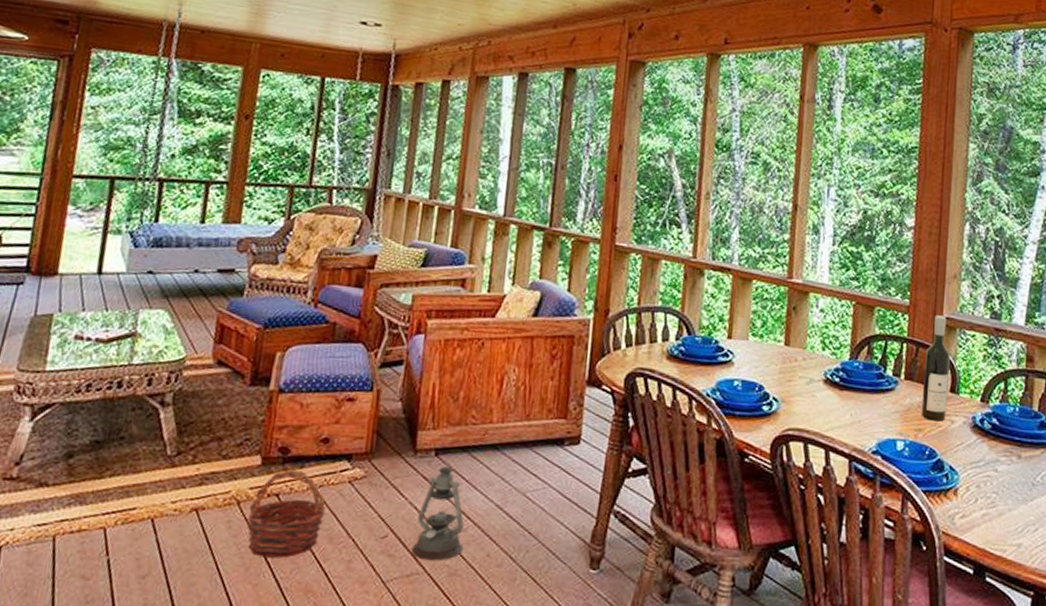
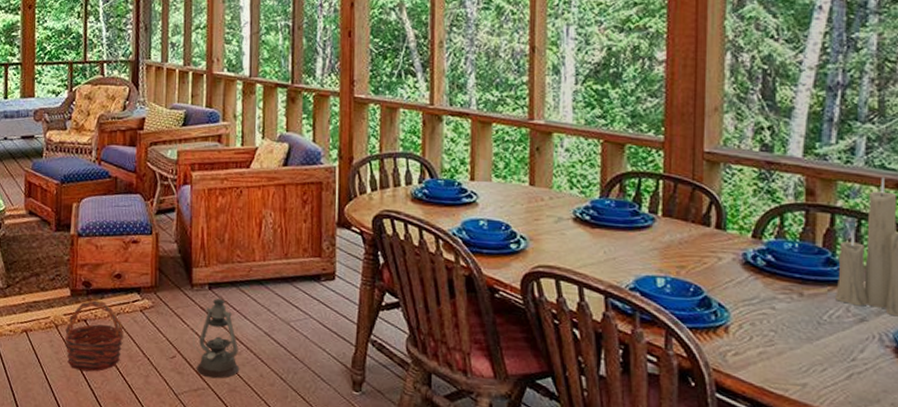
bottle: present [921,315,950,422] -> none [683,150,714,258]

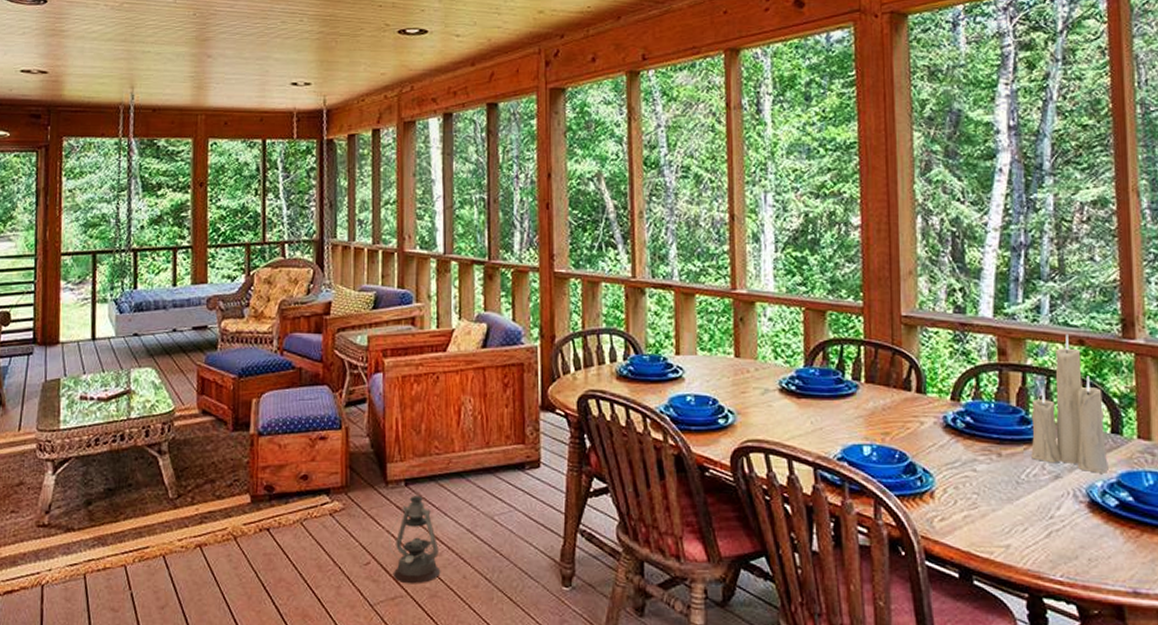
basket: present [64,299,124,373] -> none [244,505,313,588]

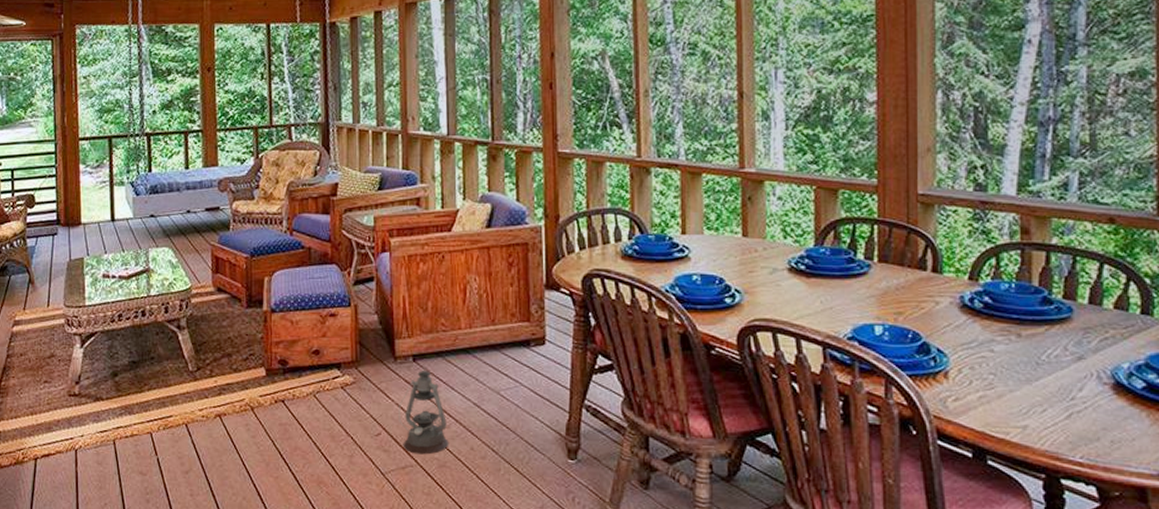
candle: present [1031,333,1110,473] -> none [1053,211,1138,355]

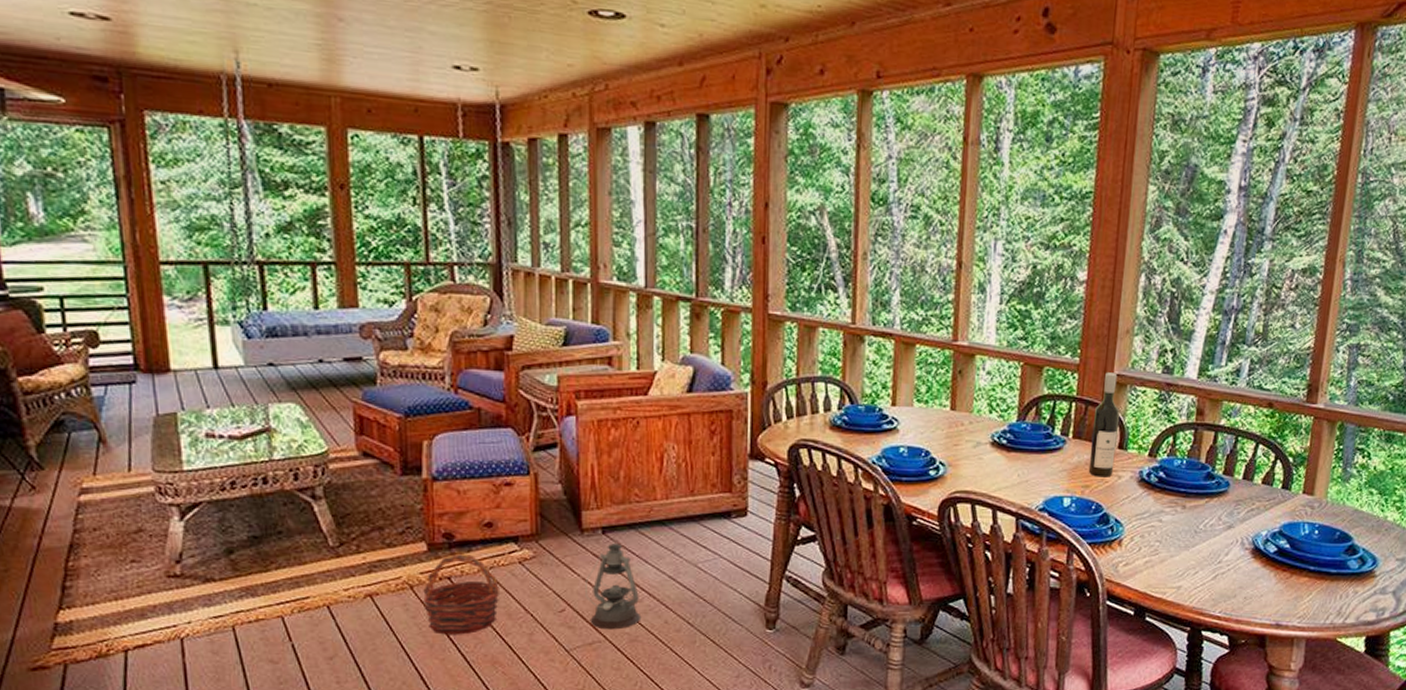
basket: none [262,378,326,456] -> present [423,553,501,636]
bottle: none [899,192,929,303] -> present [1088,372,1120,477]

